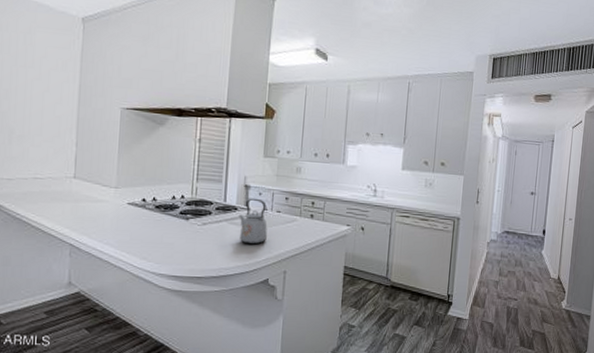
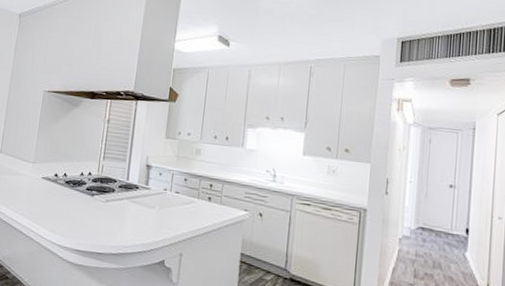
kettle: present [239,198,267,245] -> none [139,178,166,225]

